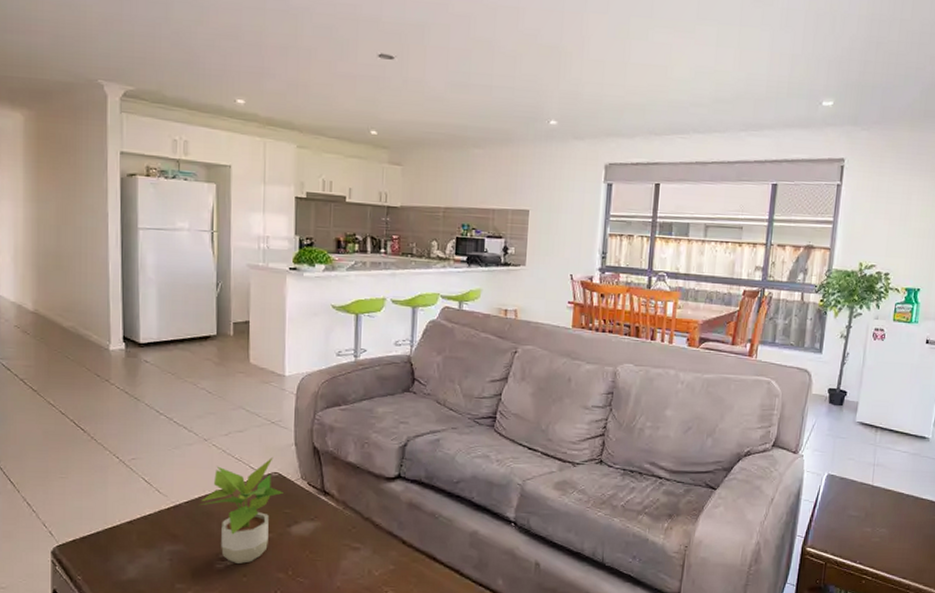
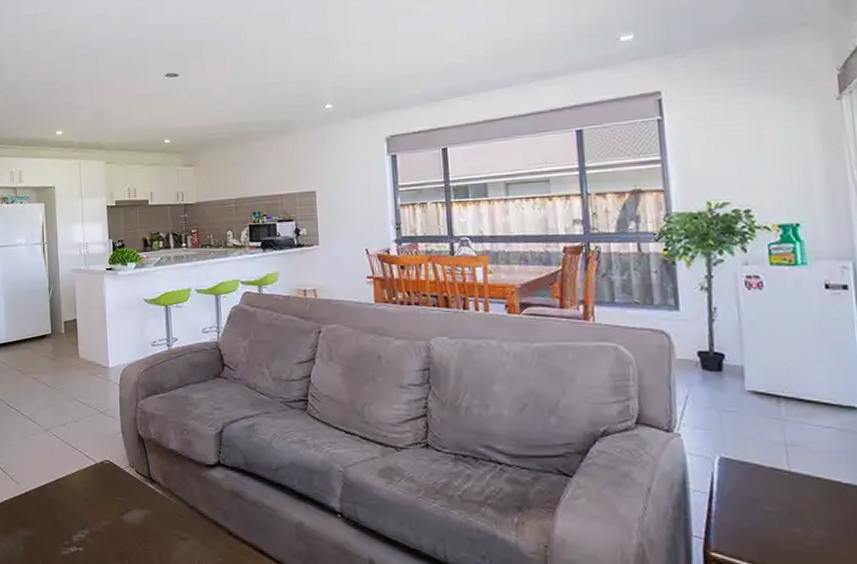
potted plant: present [198,456,283,565] -> none [44,445,115,552]

